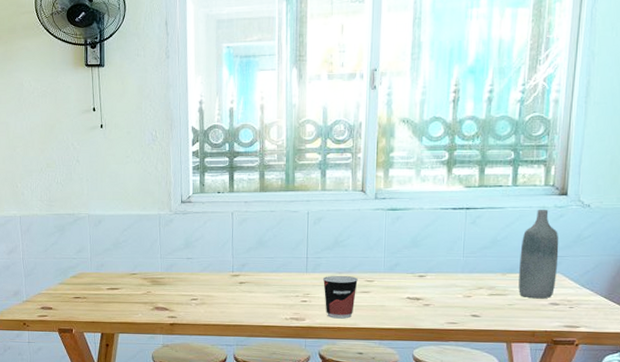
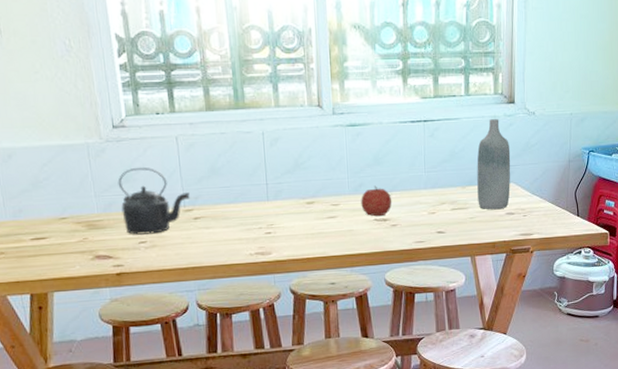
kettle: none [180,236,239,293] -> present [118,167,191,235]
cup: present [322,275,358,319] -> none [285,200,323,249]
fruit: none [395,266,427,295] -> present [361,186,392,217]

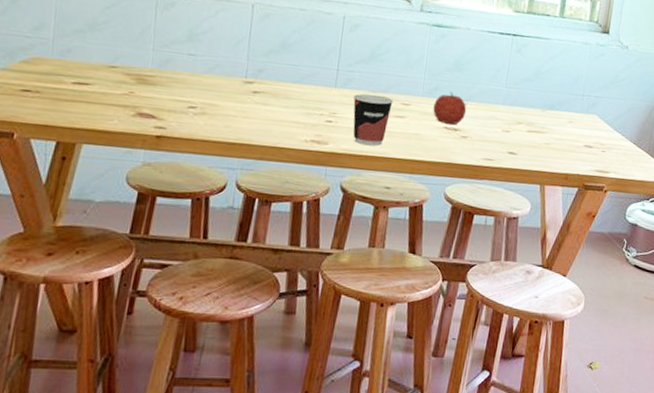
kettle: present [118,167,191,235] -> none [176,27,255,101]
cup: none [285,200,323,249] -> present [353,93,393,146]
bottle: present [477,119,511,210] -> none [556,45,598,140]

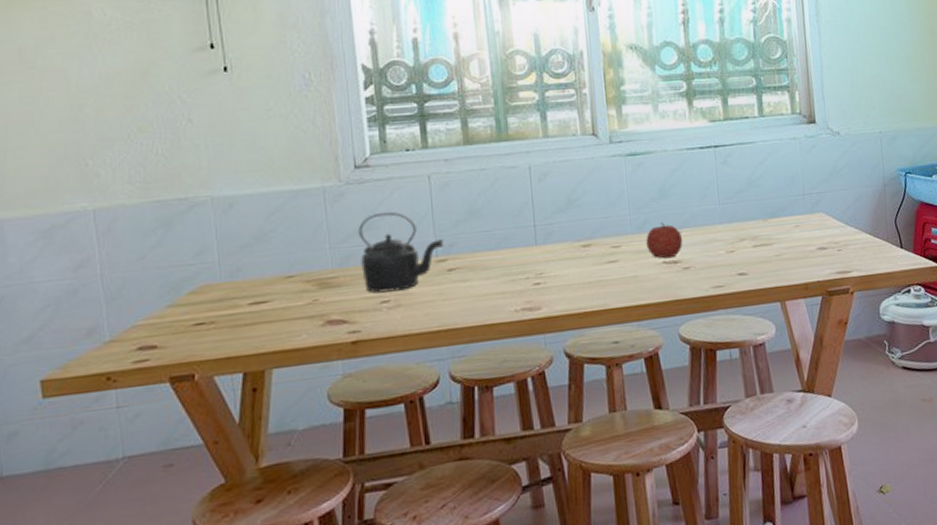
kettle: none [176,27,255,101] -> present [358,211,445,293]
cup: present [353,93,393,146] -> none [557,243,602,302]

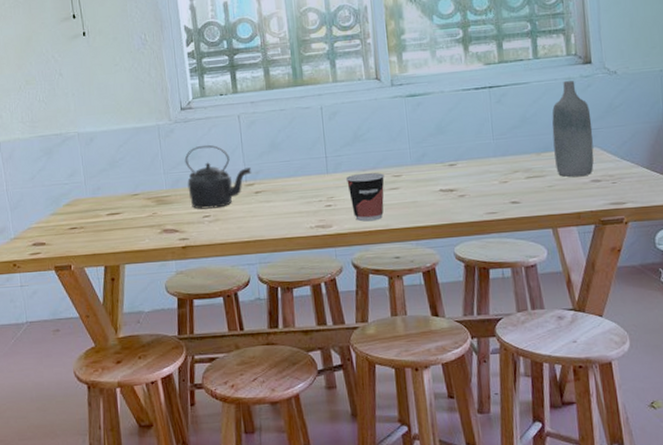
cup: none [557,243,602,302] -> present [345,172,385,222]
fruit: present [646,222,683,259] -> none [424,155,459,187]
bottle: none [778,141,820,245] -> present [552,81,594,177]

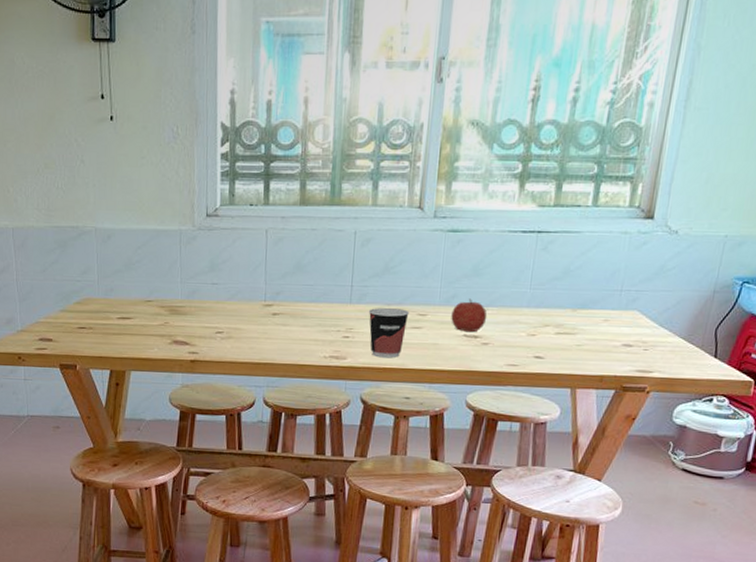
kettle: present [184,145,252,209] -> none [203,257,273,325]
fruit: none [424,155,459,187] -> present [451,298,487,333]
bottle: present [552,81,594,177] -> none [589,235,640,339]

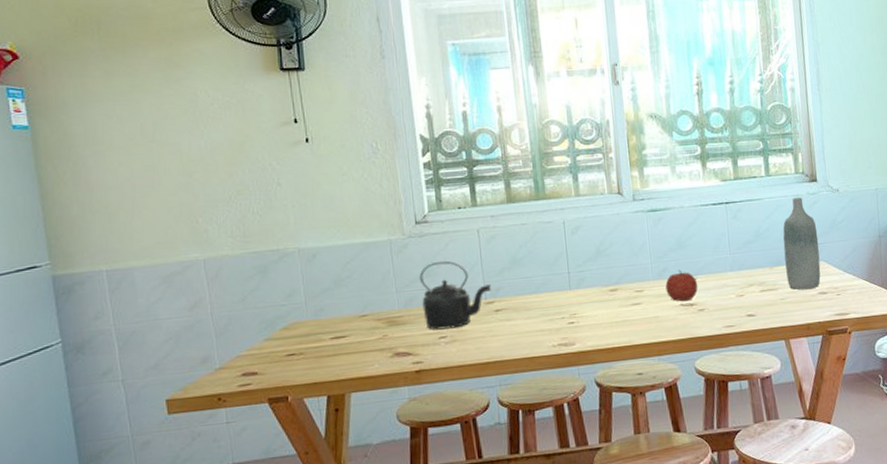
kettle: none [203,257,273,325] -> present [419,261,492,330]
cup: present [368,307,409,358] -> none [588,288,627,338]
bottle: none [589,235,640,339] -> present [783,198,821,290]

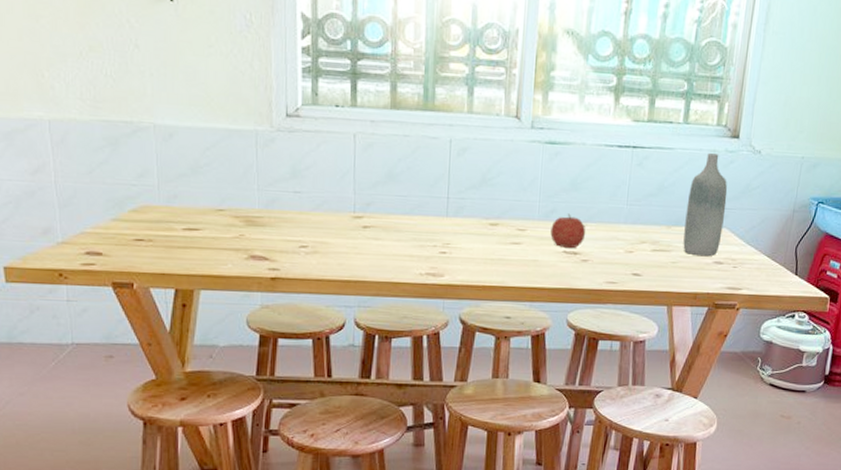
kettle: present [419,261,492,330] -> none [284,162,363,239]

